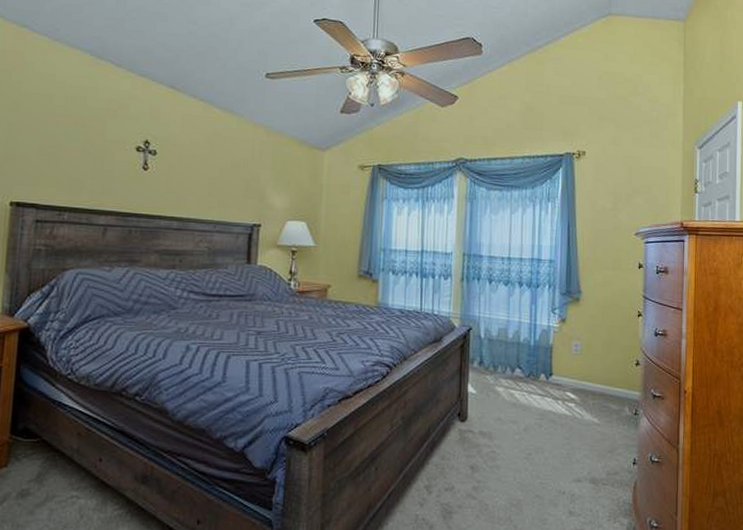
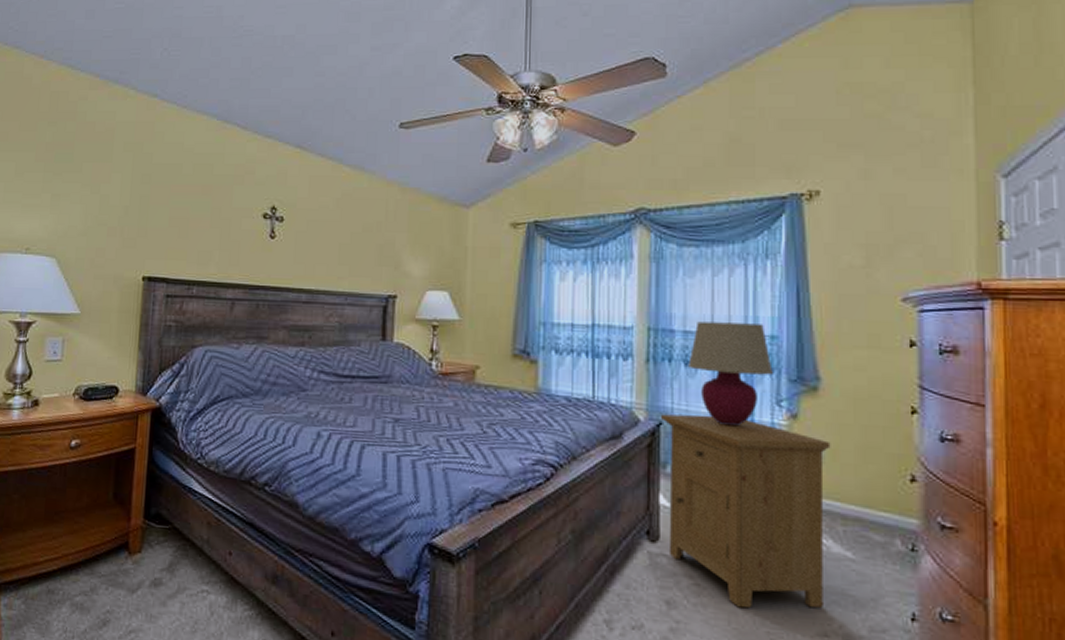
nightstand: none [470,321,587,466] -> present [660,414,831,608]
table lamp: none [492,249,550,329] -> present [688,321,773,427]

